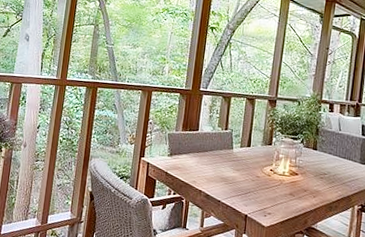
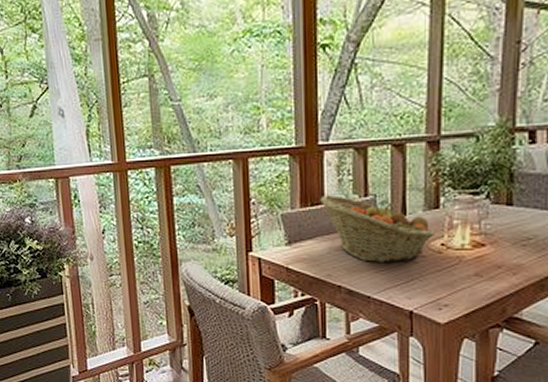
fruit basket: none [196,125,267,179] -> present [320,195,435,264]

